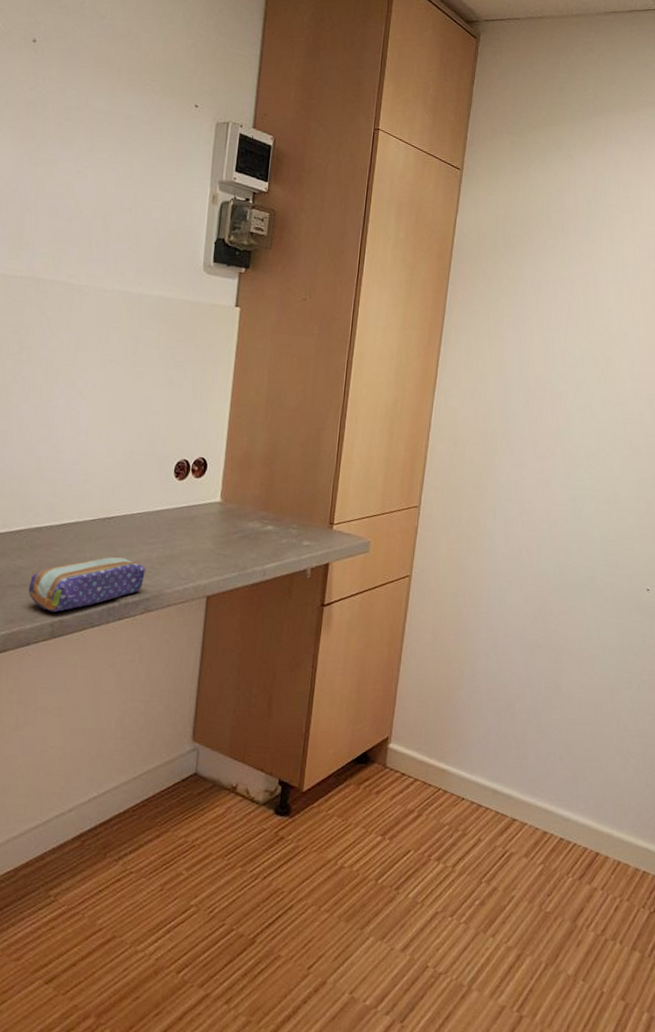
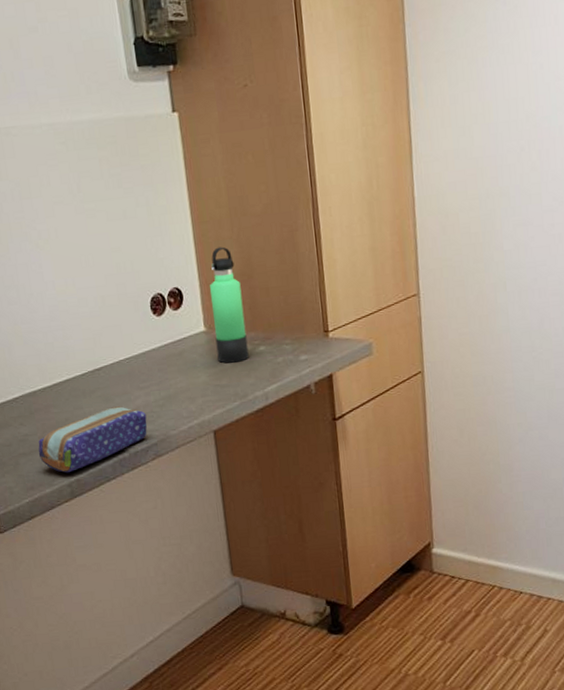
thermos bottle: none [226,430,263,536] -> present [210,247,249,363]

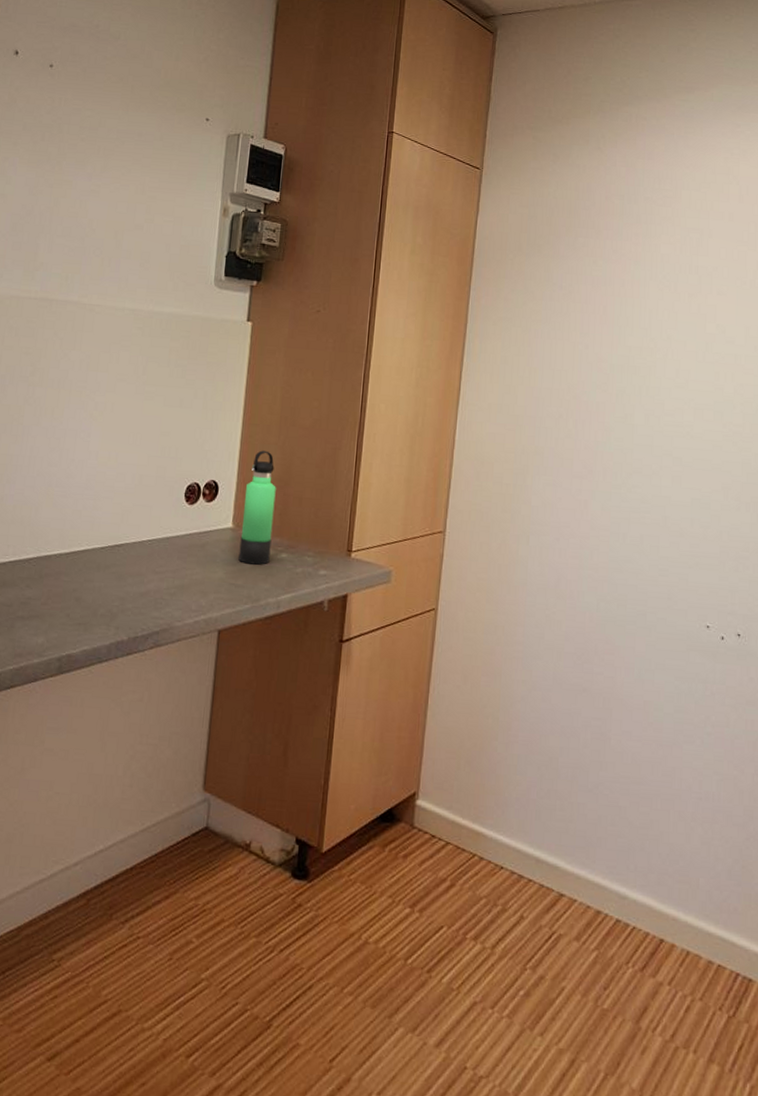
pencil case: present [38,406,147,473] -> none [36,586,155,647]

